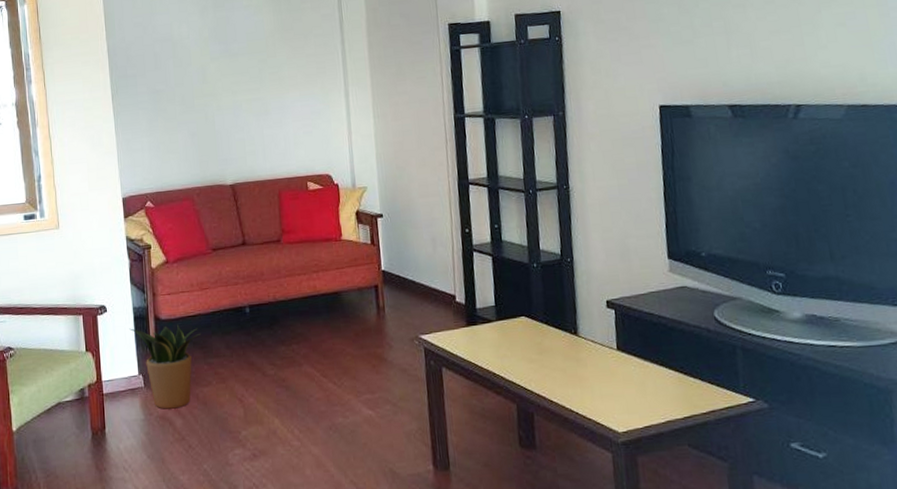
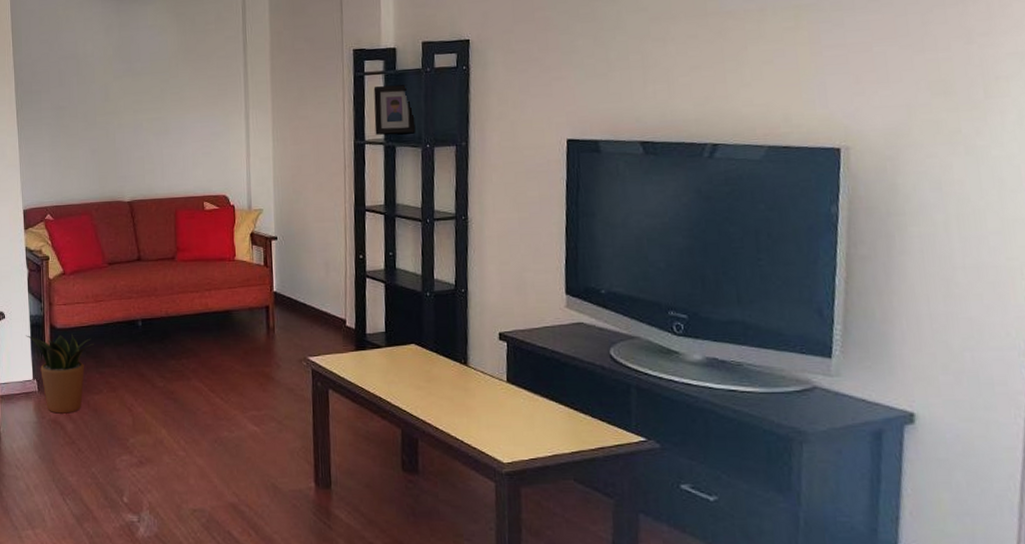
picture frame: none [470,57,514,108] -> present [373,84,416,135]

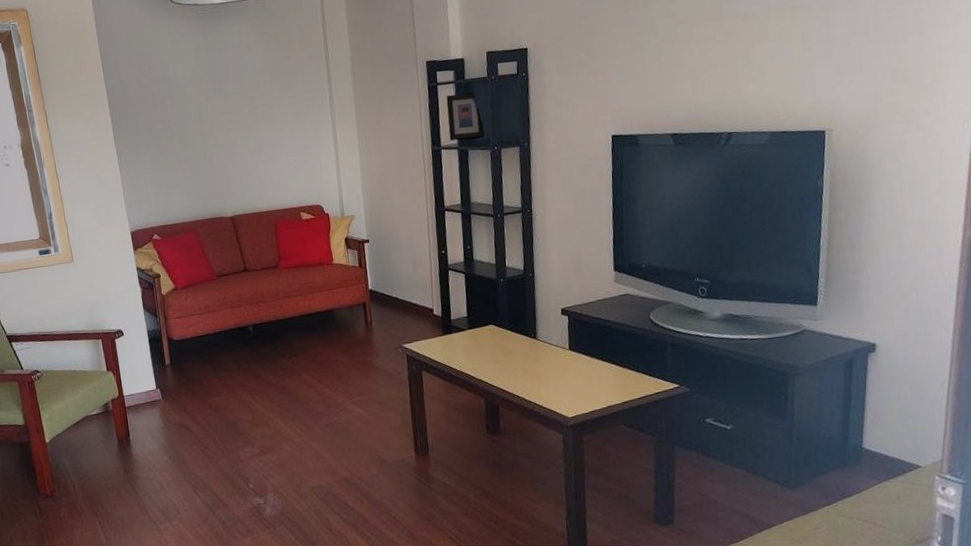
potted plant: present [26,334,94,414] -> none [145,344,210,418]

